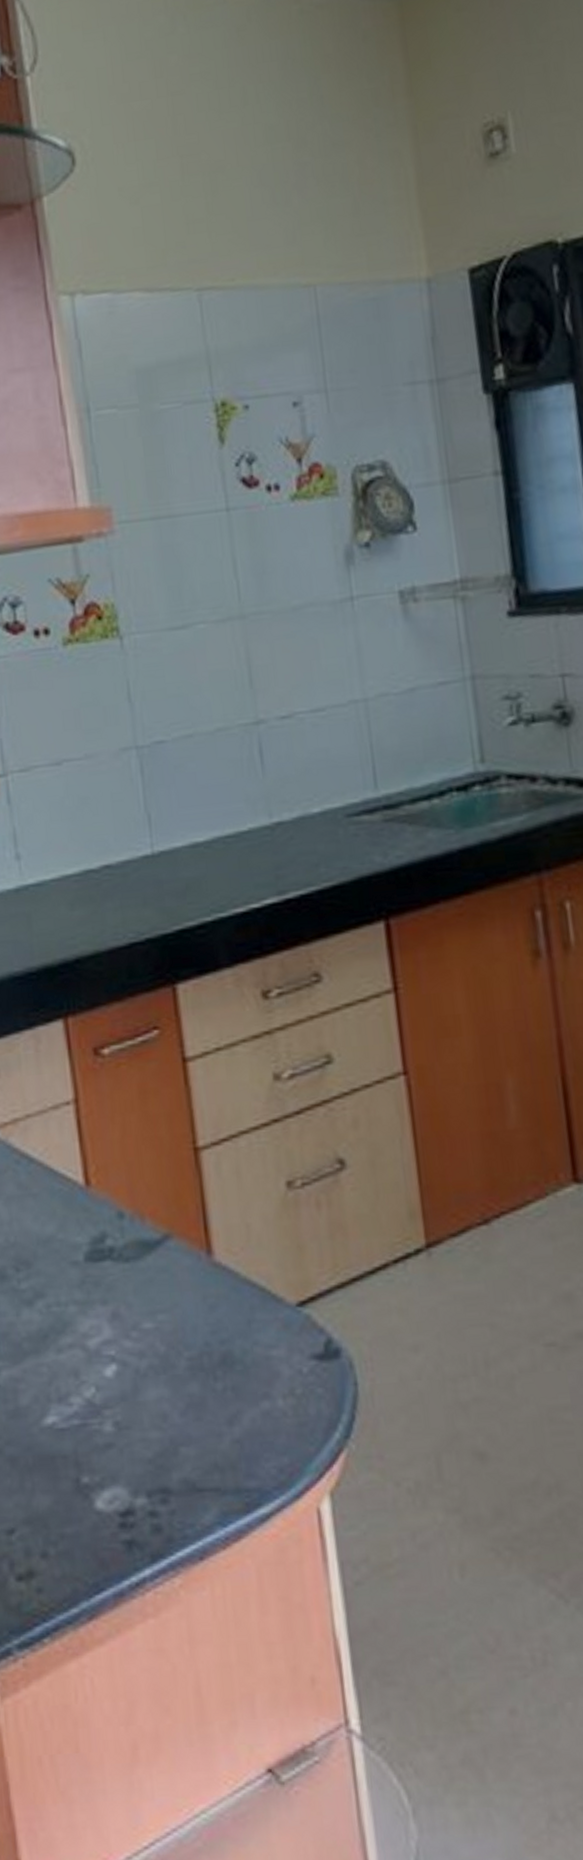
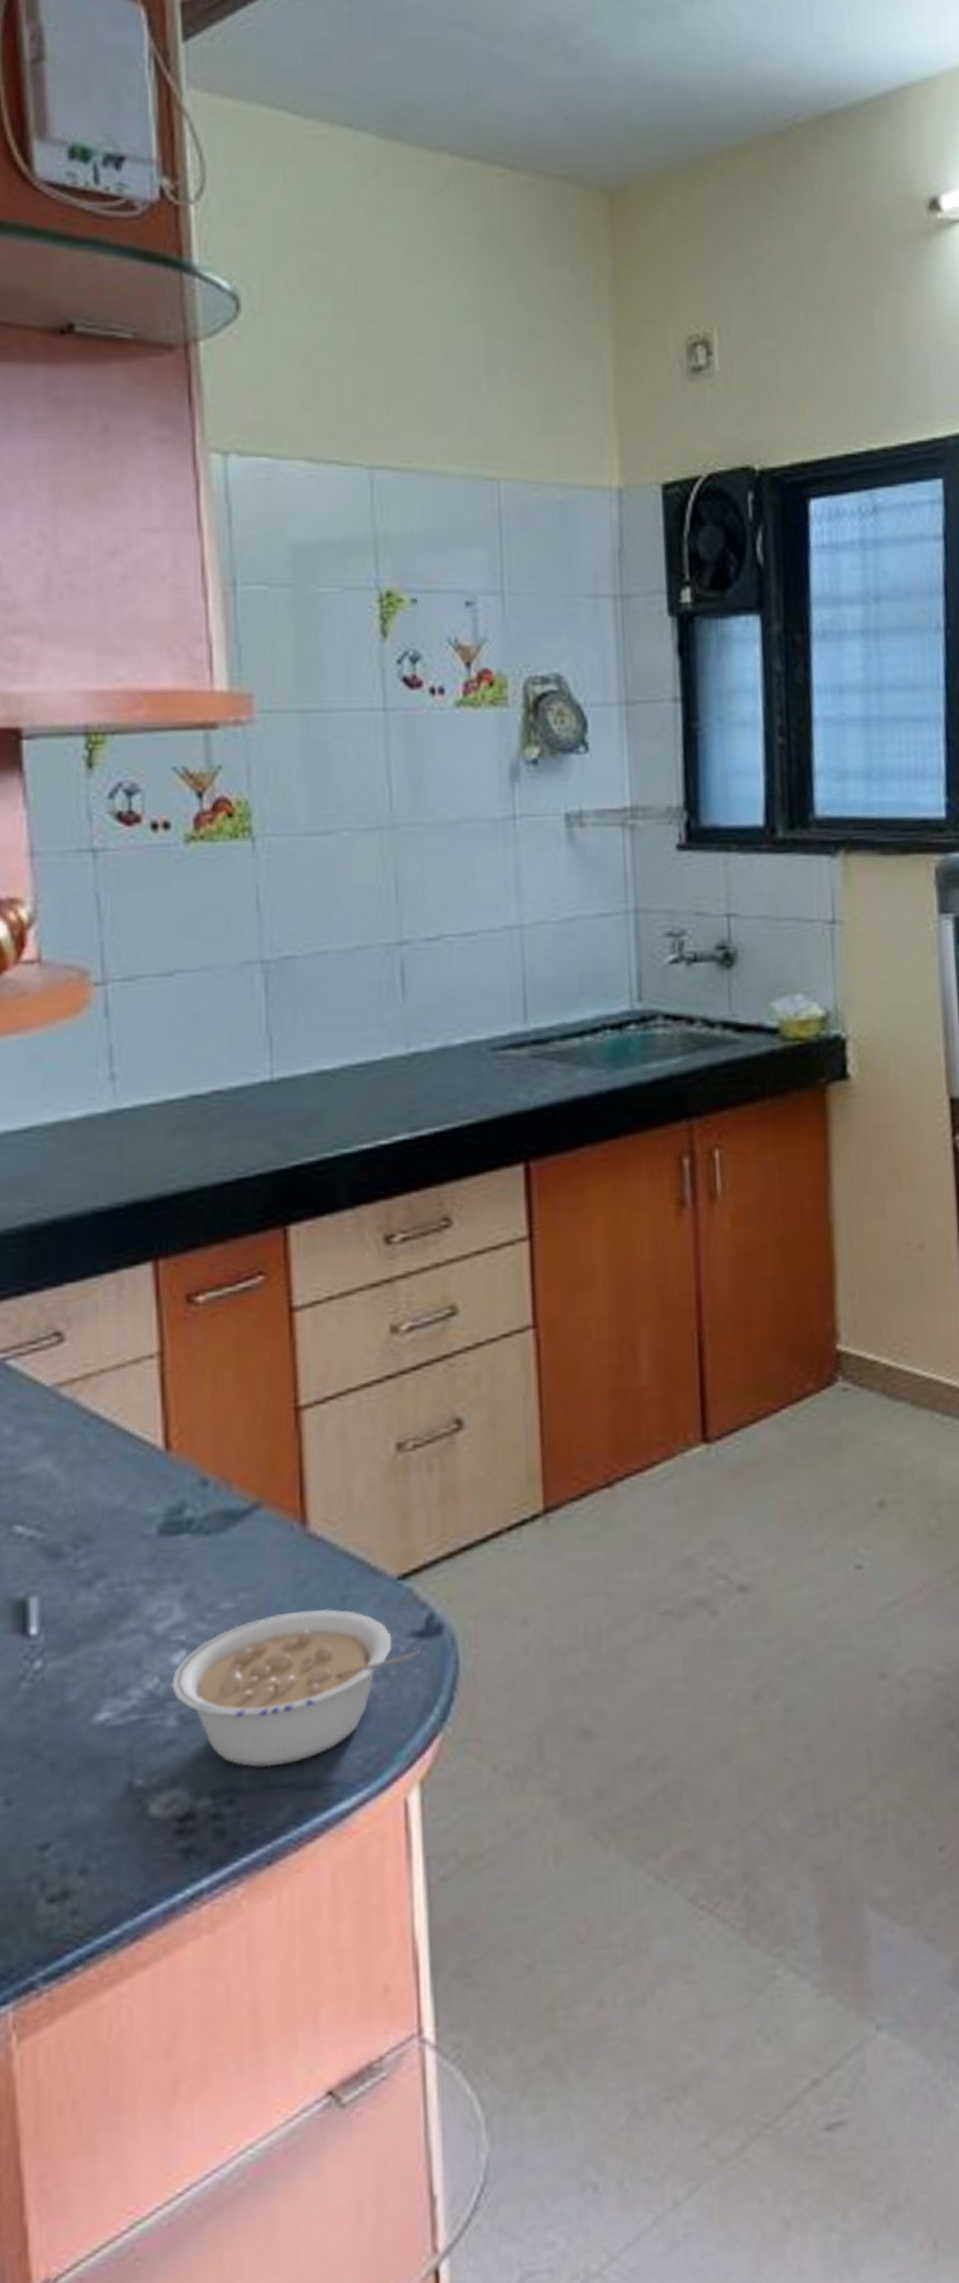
legume: none [105,1331,321,1472] -> present [170,1609,420,1768]

